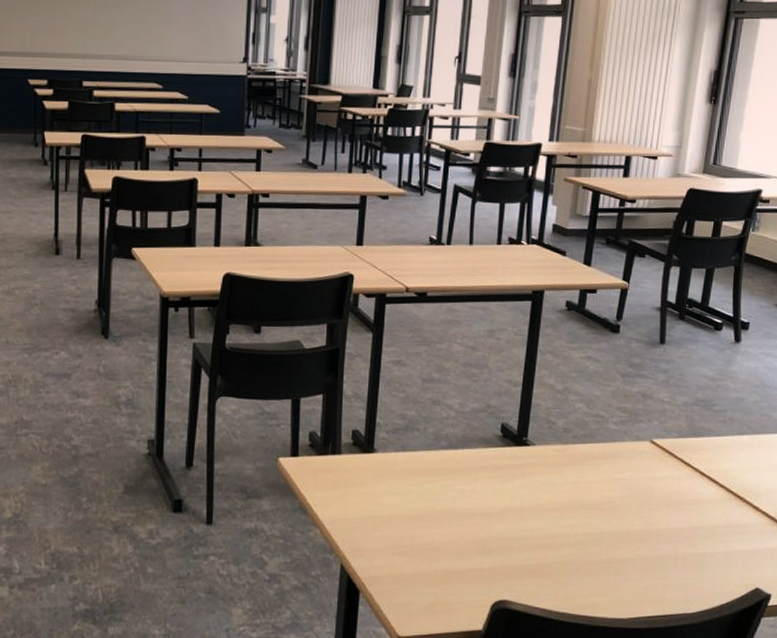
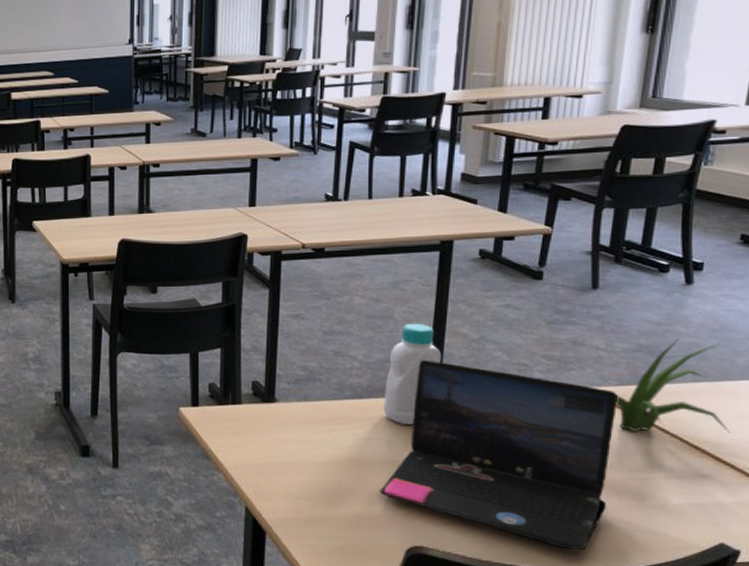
laptop: none [469,410,678,600] -> present [379,359,618,551]
bottle: none [475,372,530,477] -> present [383,323,442,426]
plant: none [676,394,766,484] -> present [616,339,730,434]

